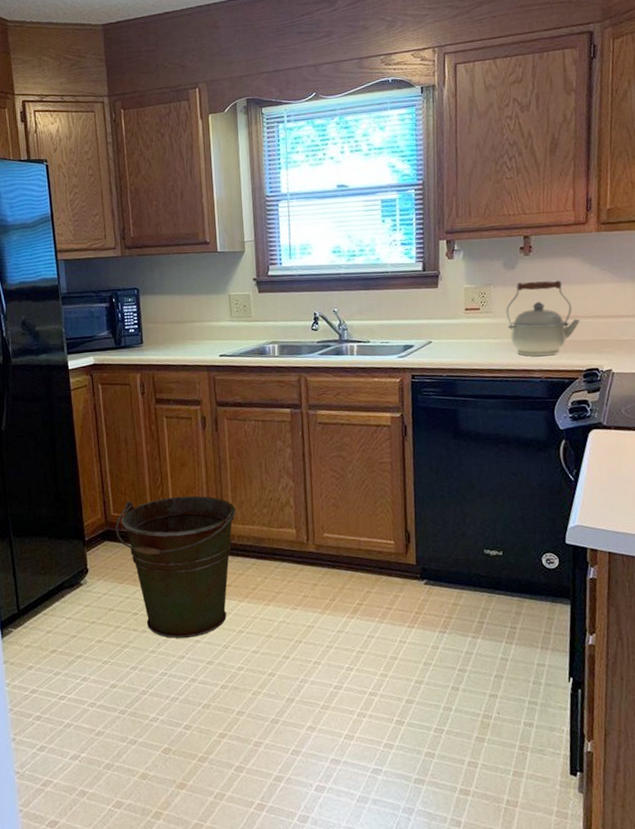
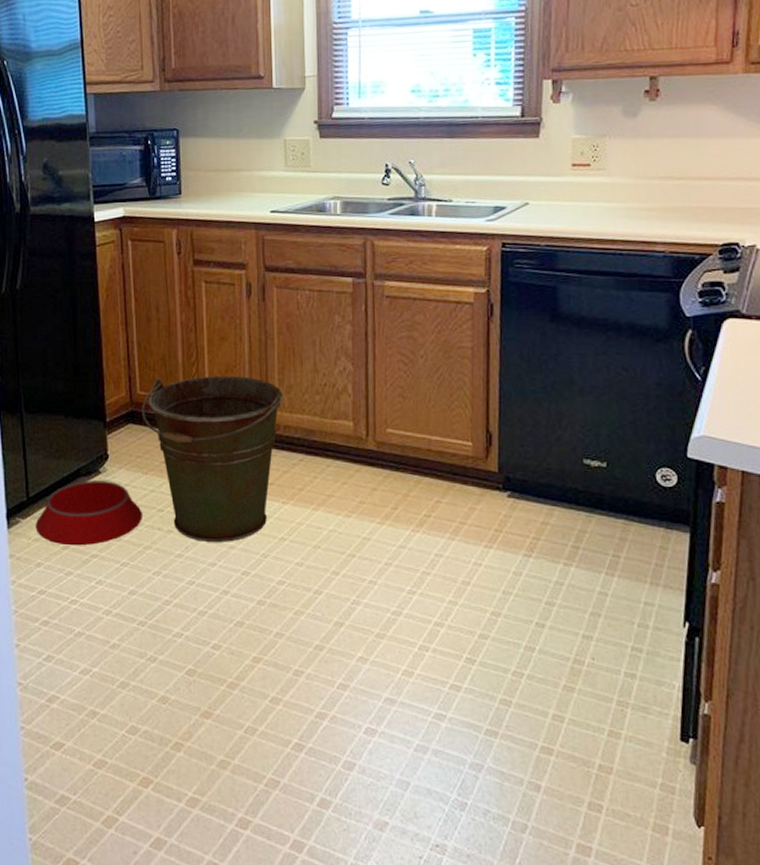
pet bowl: none [26,591,120,649] -> present [35,480,142,546]
kettle: present [506,280,581,357] -> none [624,132,718,226]

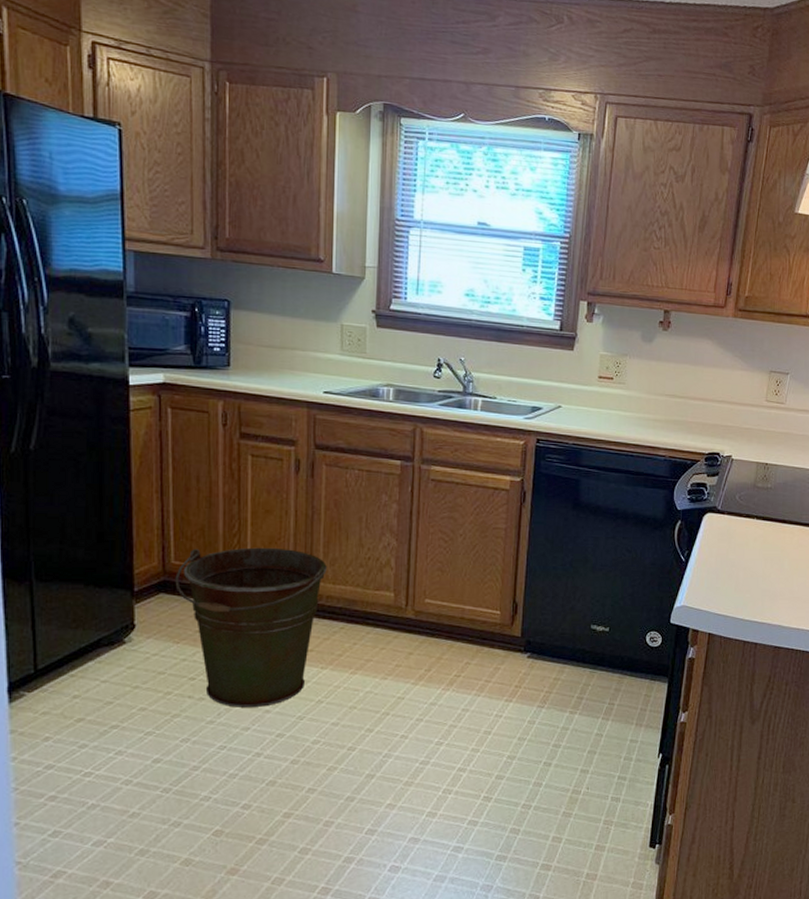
pet bowl: present [35,480,142,546] -> none [44,651,171,718]

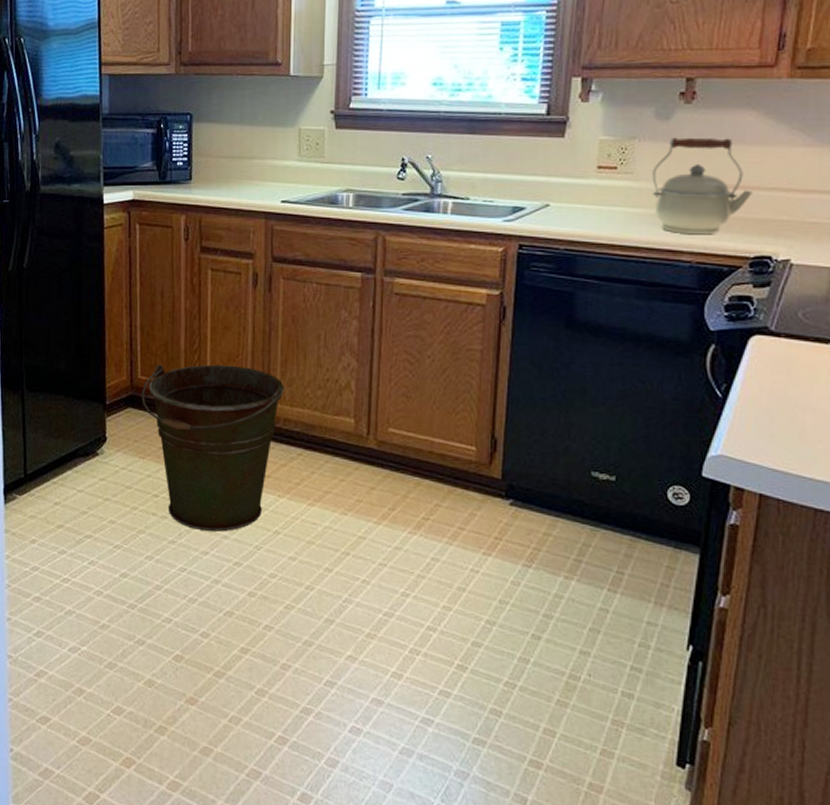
kettle: none [639,357,709,435] -> present [652,137,753,235]

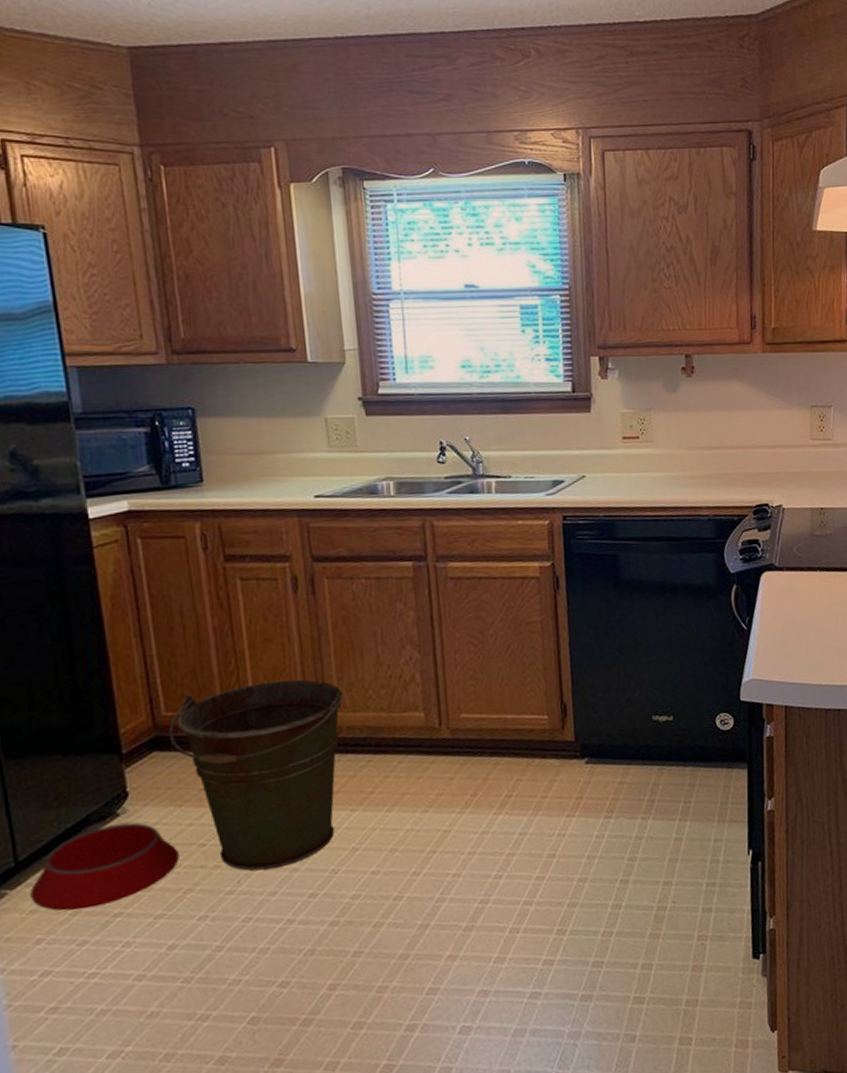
pet bowl: none [31,461,137,526] -> present [30,822,179,911]
kettle: present [652,137,753,235] -> none [668,405,749,492]

